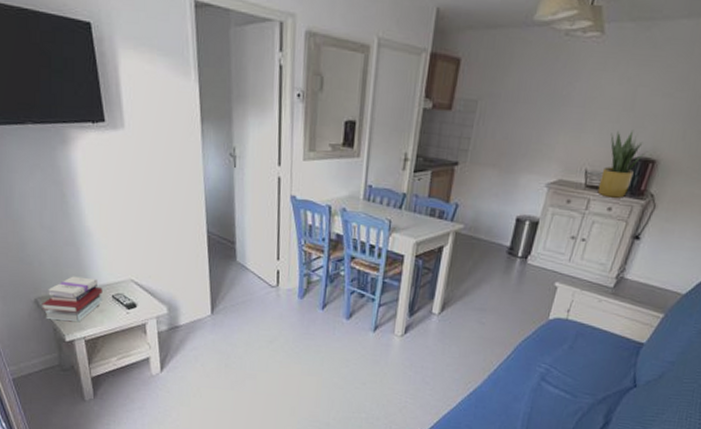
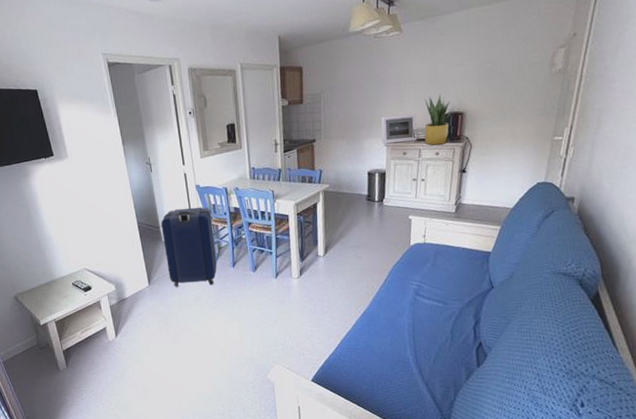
books: present [41,276,103,322] -> none [20,272,65,310]
suitcase: none [237,222,306,328] -> present [161,207,217,287]
picture frame: none [543,147,596,188] -> present [381,113,417,144]

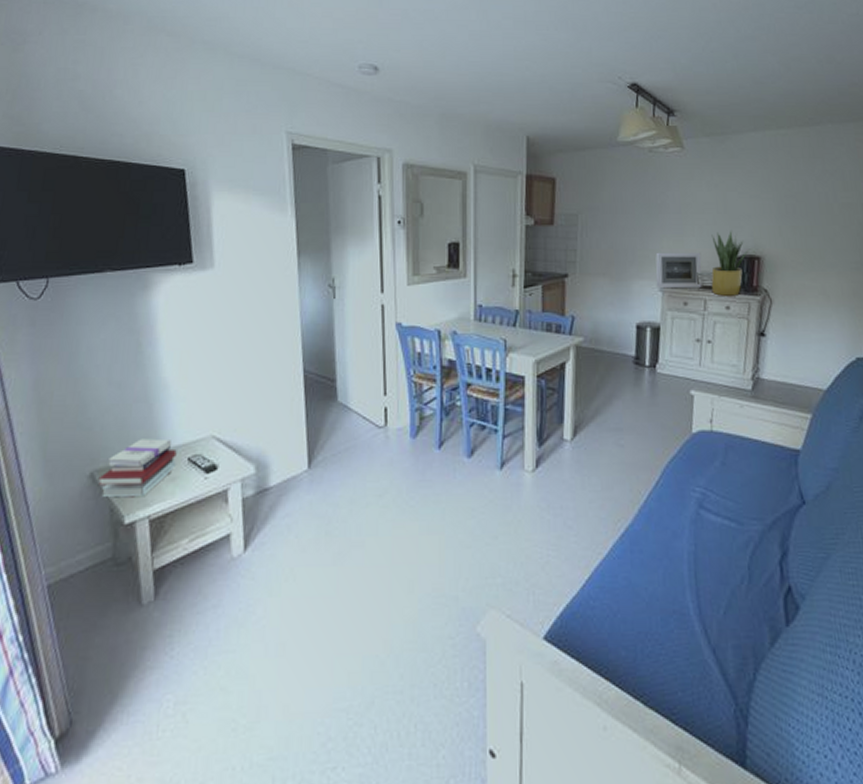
books: none [20,272,65,310] -> present [98,438,177,498]
suitcase: present [161,207,217,287] -> none [338,354,416,475]

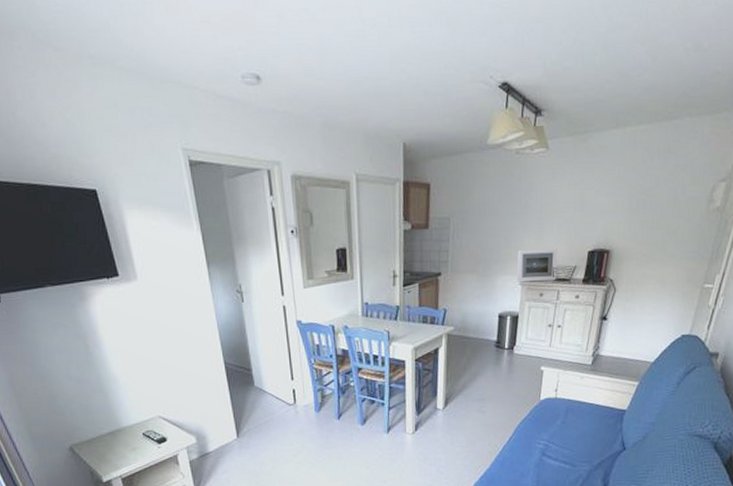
books: present [98,438,177,498] -> none [76,419,134,465]
planter: present [711,230,749,296] -> none [564,226,600,287]

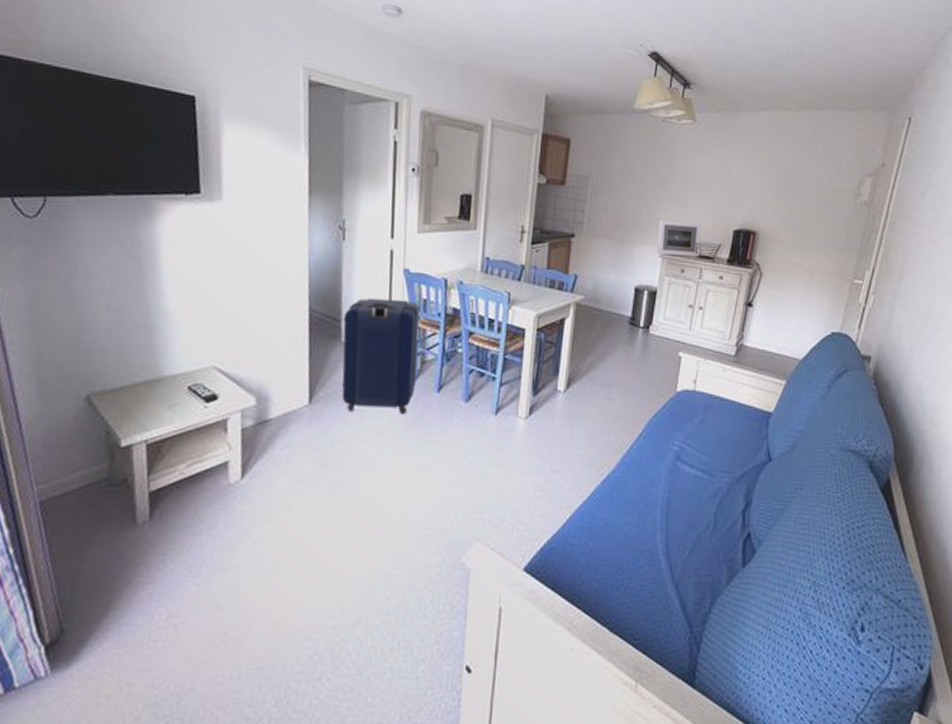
suitcase: none [253,347,320,441] -> present [341,298,420,415]

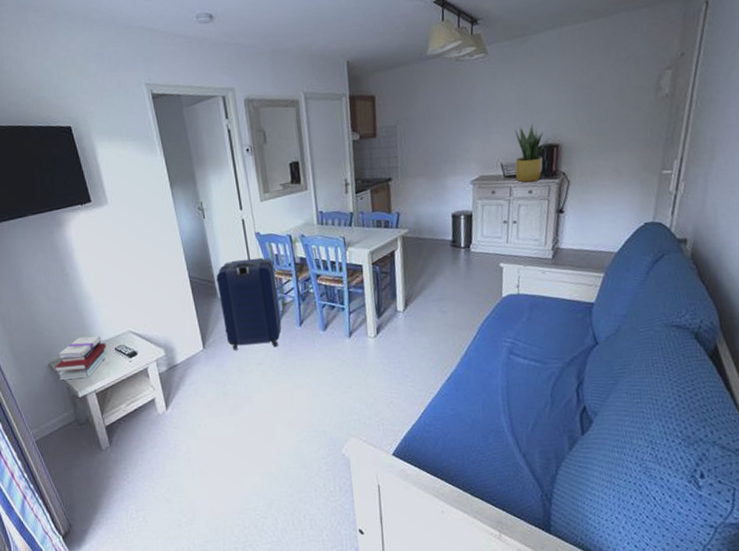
books: none [95,365,177,422] -> present [54,336,107,381]
picture frame: present [657,220,702,258] -> none [466,146,508,182]
planter: none [708,204,746,267] -> present [514,123,549,183]

